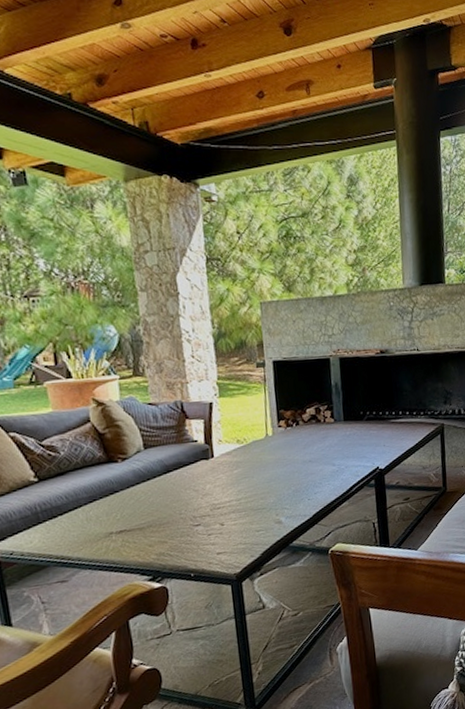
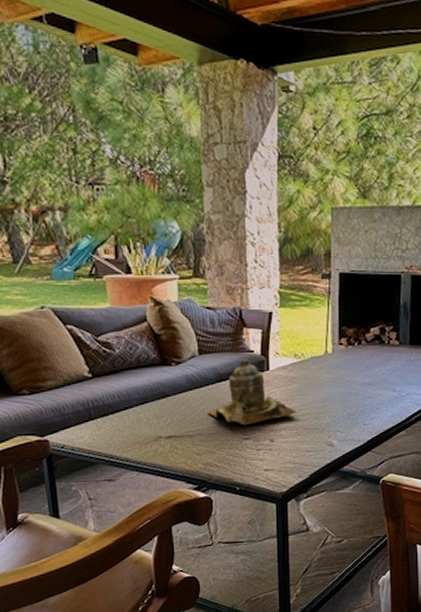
teapot: none [157,448,244,513] -> present [208,358,297,426]

